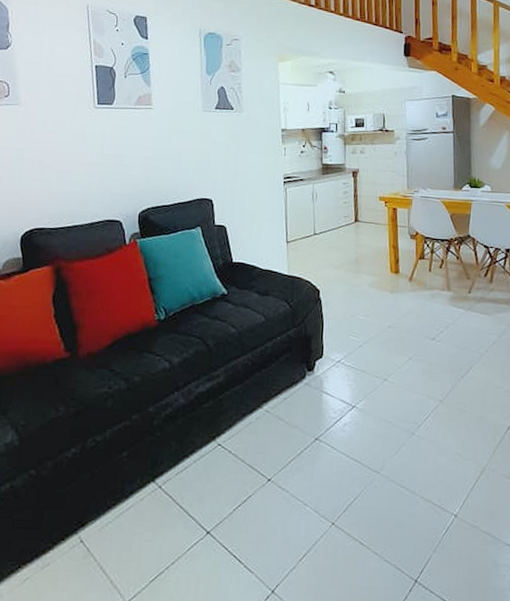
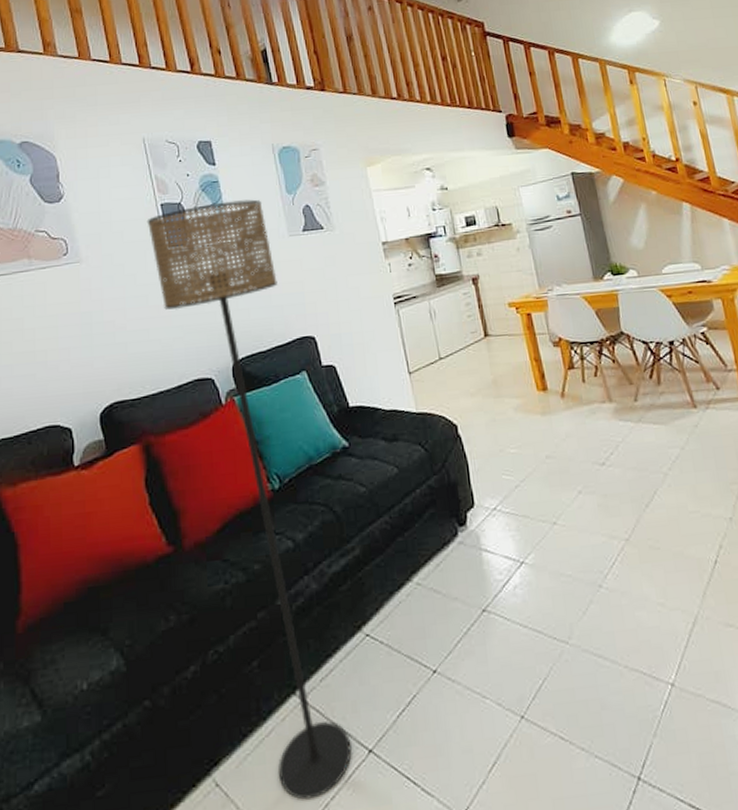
floor lamp: none [81,72,194,562] -> present [147,199,352,800]

